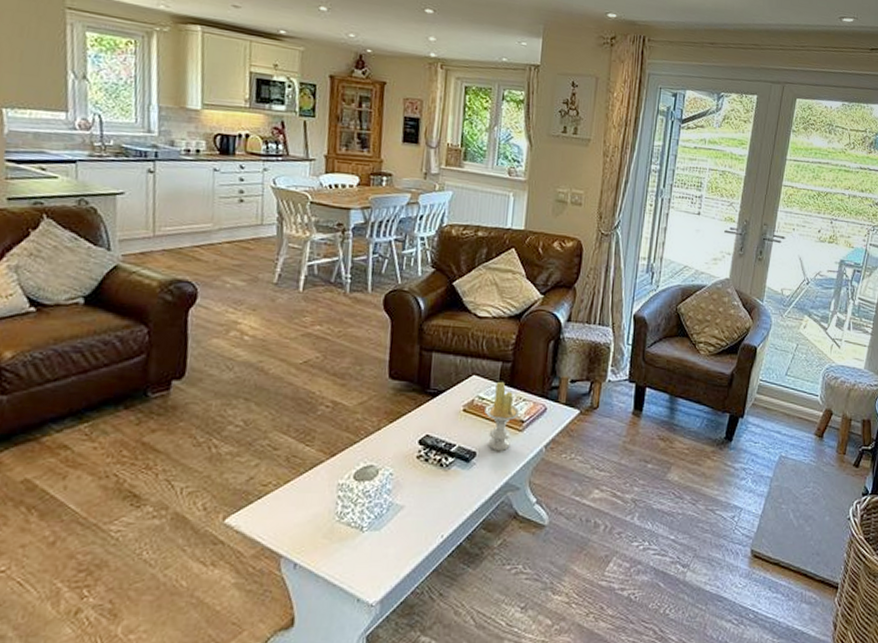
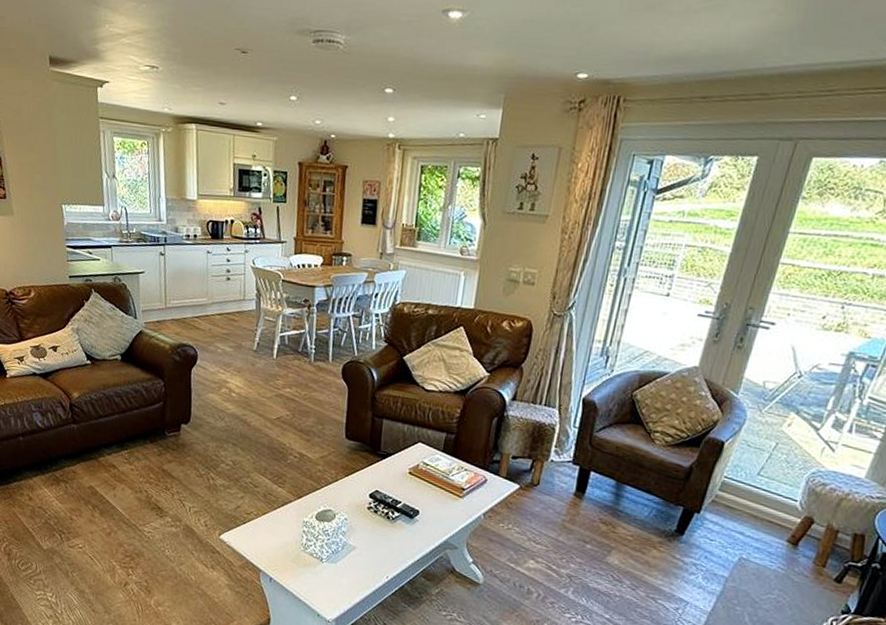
candle: present [485,381,520,451] -> none [428,450,462,513]

